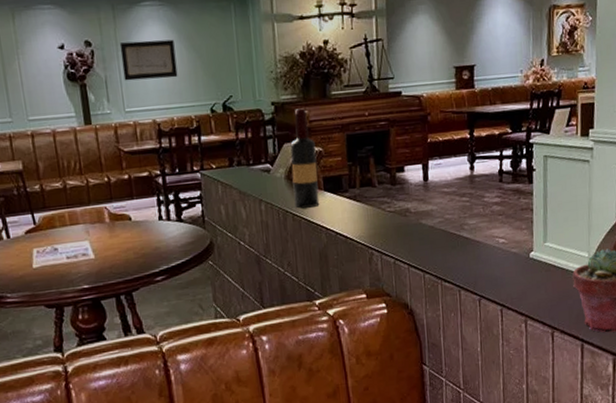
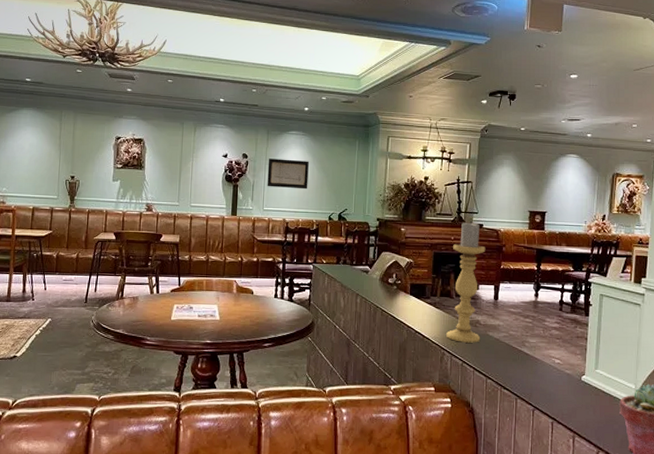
wine bottle: present [290,108,320,209] -> none [385,226,408,307]
candle holder: none [368,88,413,238] -> present [446,220,486,343]

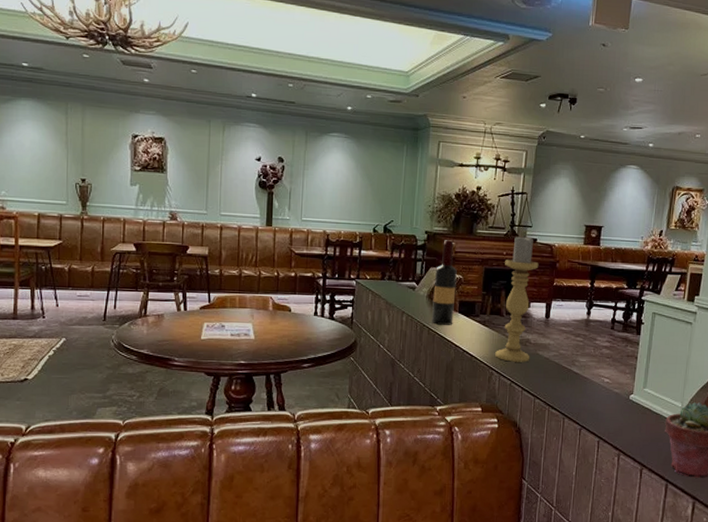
wall art: present [267,158,309,190] -> none [305,163,352,199]
wine bottle: none [385,226,408,307] -> present [432,240,457,325]

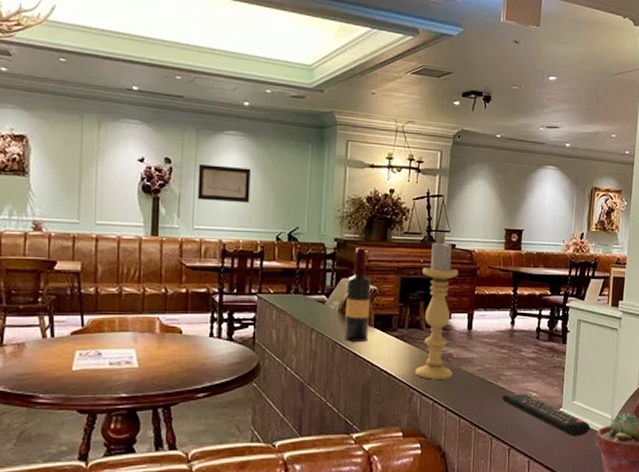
wall art: none [305,163,352,199] -> present [197,164,251,204]
remote control: none [575,378,660,422] -> present [502,394,591,437]

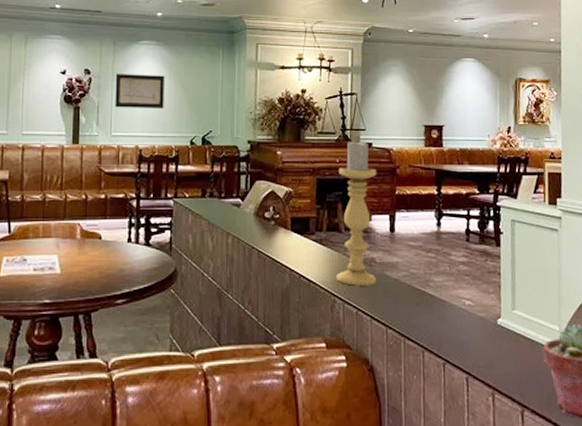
wine bottle: present [345,248,371,342] -> none [261,149,286,246]
remote control: present [502,394,591,437] -> none [432,302,536,351]

